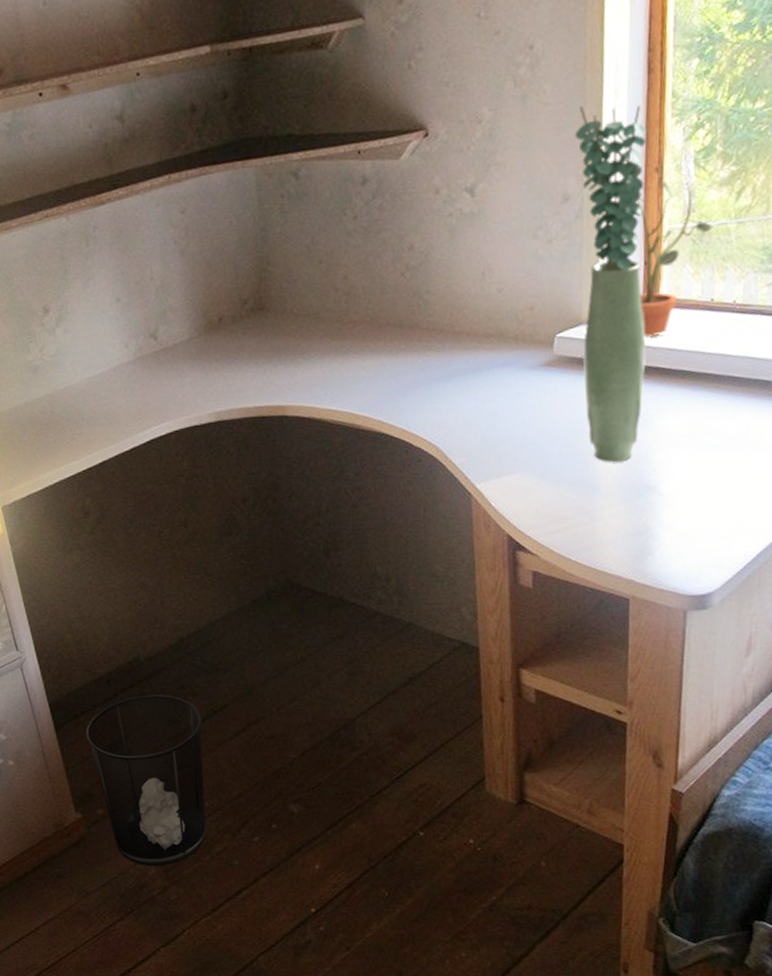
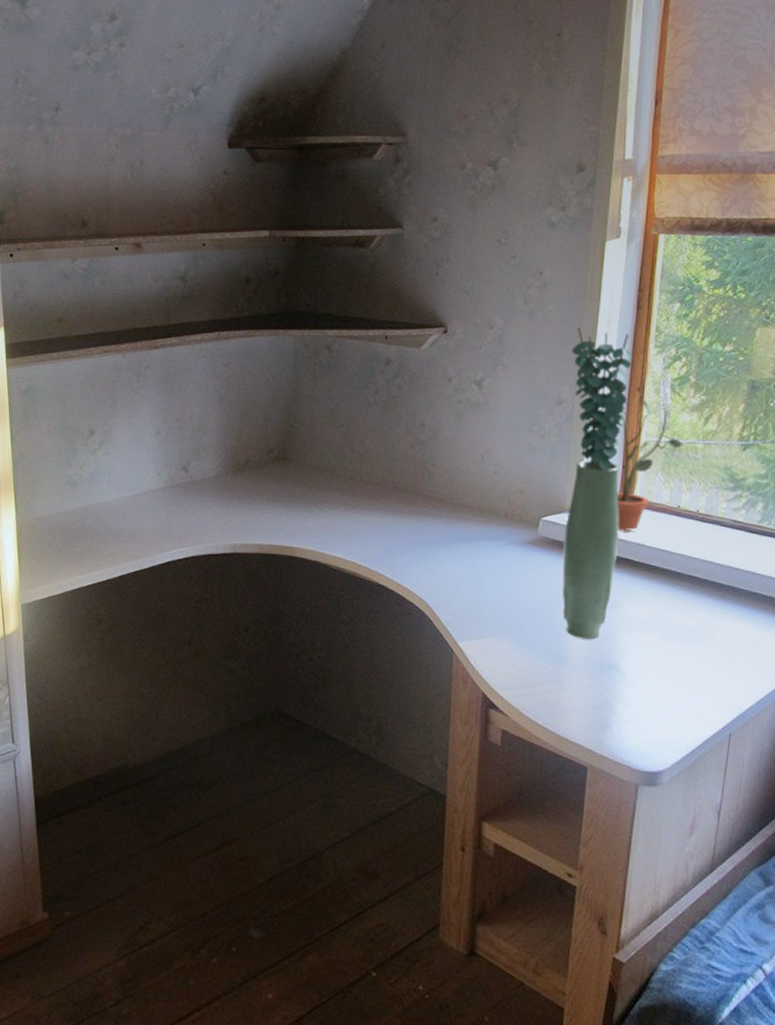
waste bin: present [86,694,207,867] -> none [65,802,179,978]

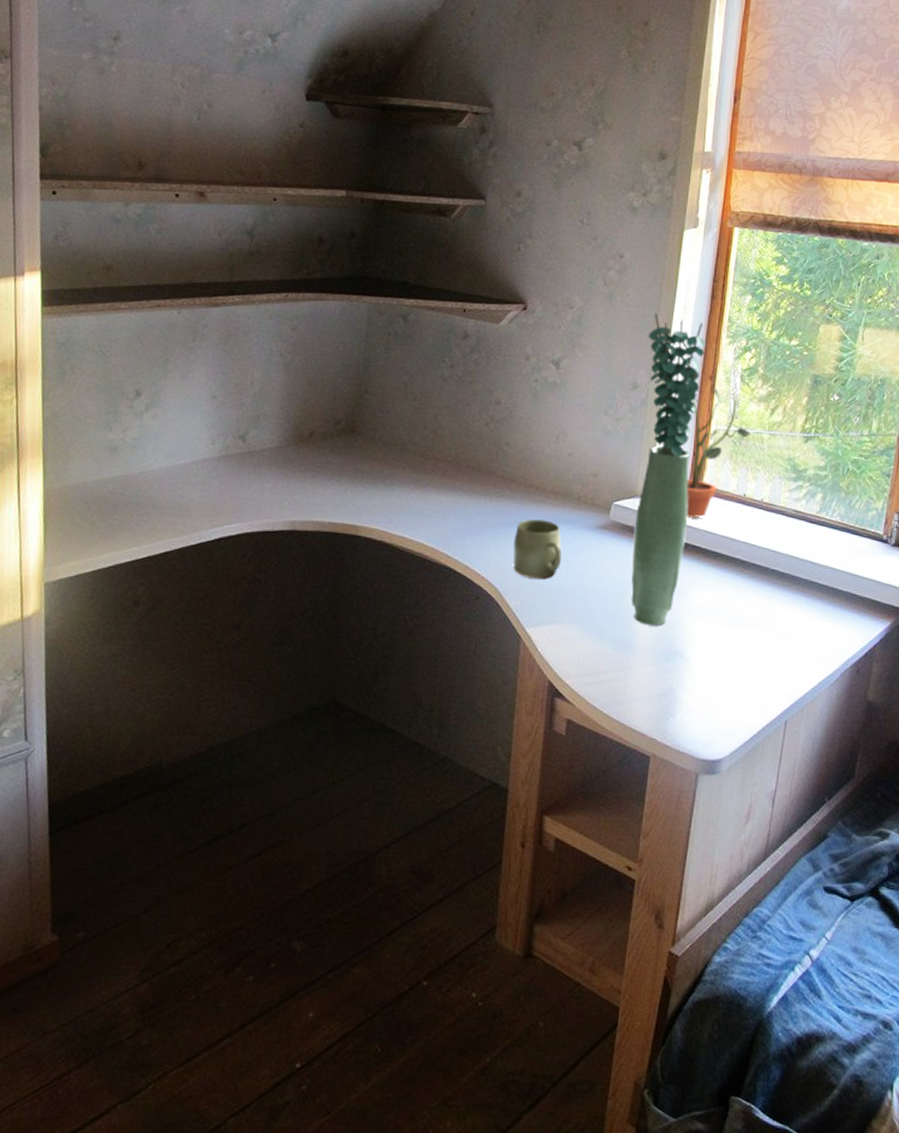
mug: none [442,537,492,595] -> present [513,519,562,579]

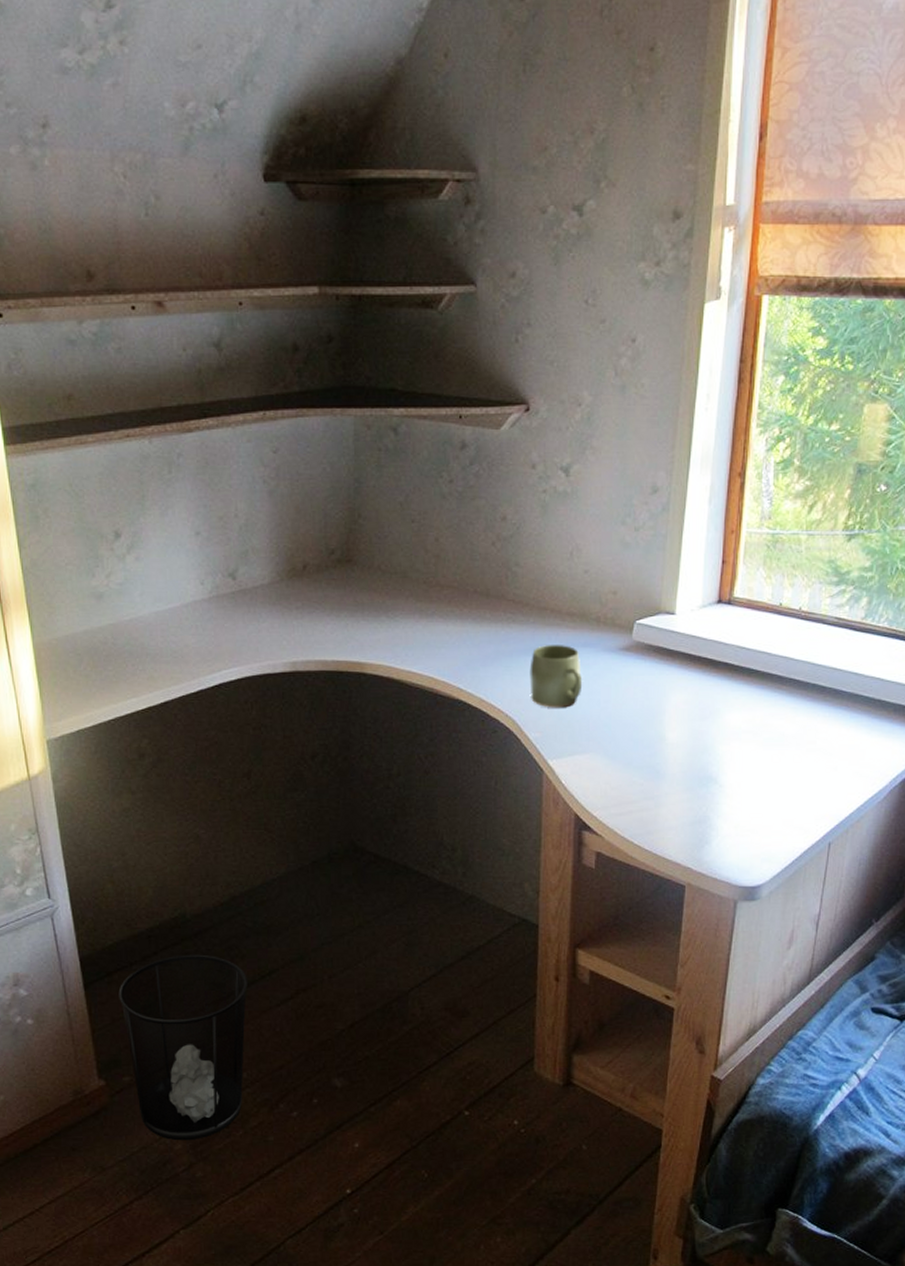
waste bin: none [83,805,217,1004] -> present [118,954,248,1141]
vase: present [631,313,706,625] -> none [658,404,734,750]
potted plant: present [668,371,754,518] -> none [693,465,789,632]

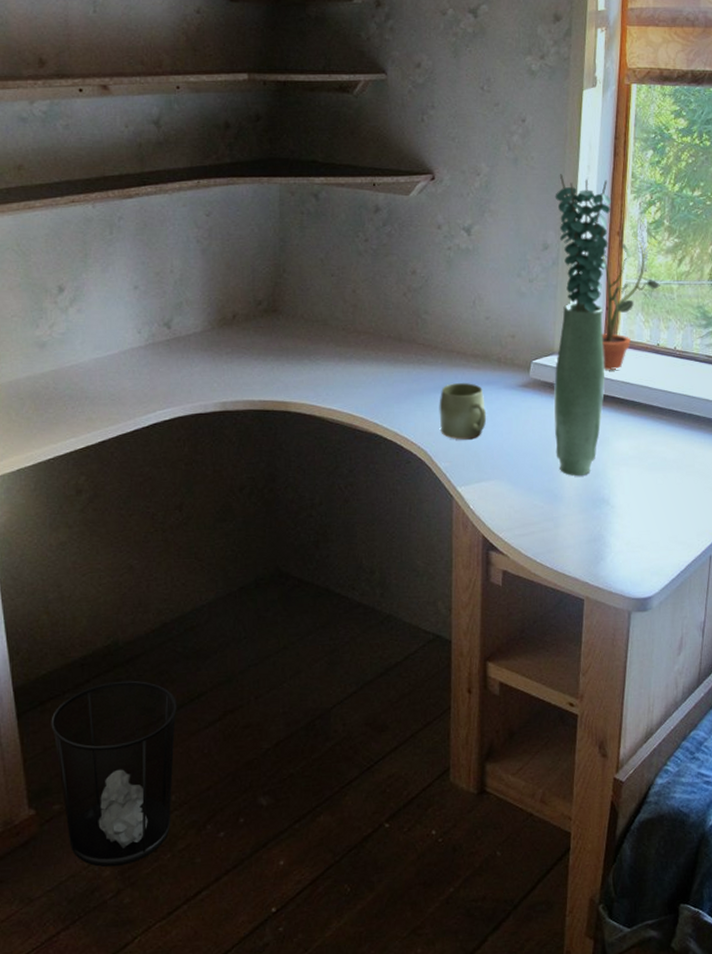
vase: none [658,404,734,750] -> present [553,174,612,476]
potted plant: none [693,465,789,632] -> present [579,225,660,370]

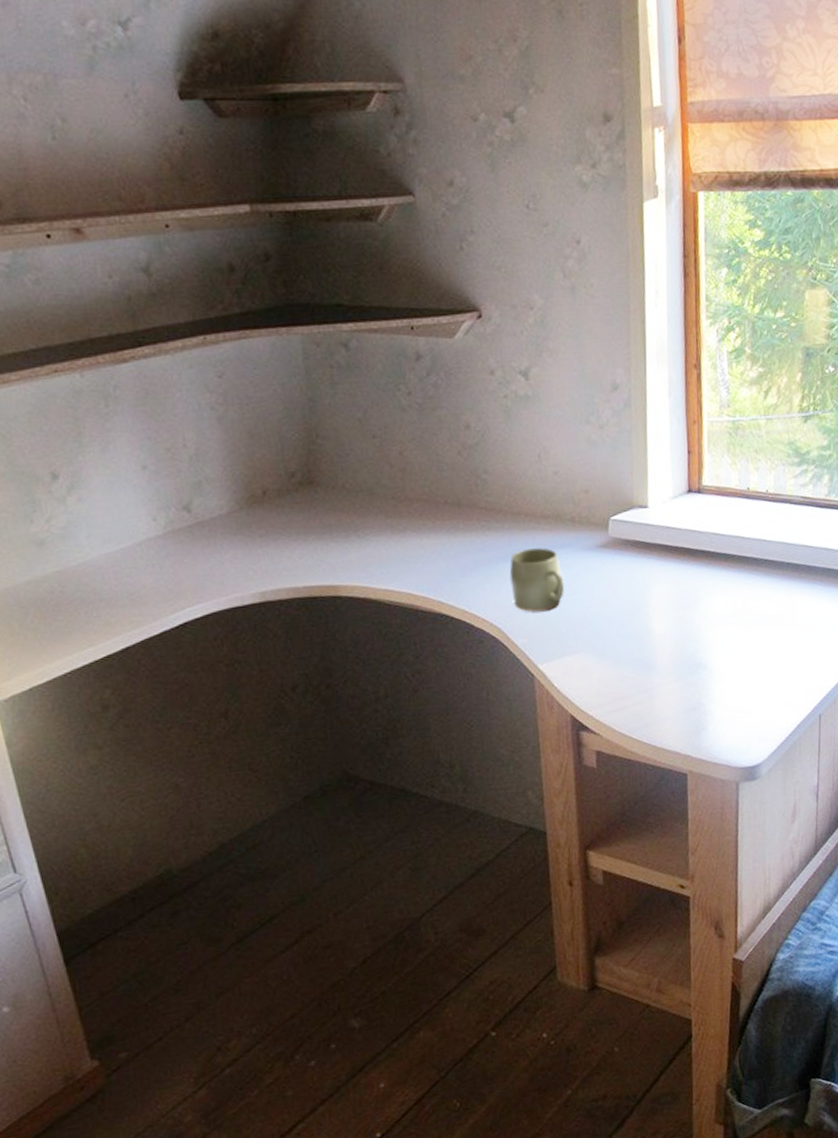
waste bin: present [51,680,177,868] -> none [104,909,255,1113]
vase: present [553,174,612,476] -> none [620,302,693,641]
potted plant: present [579,225,660,370] -> none [655,355,746,522]

